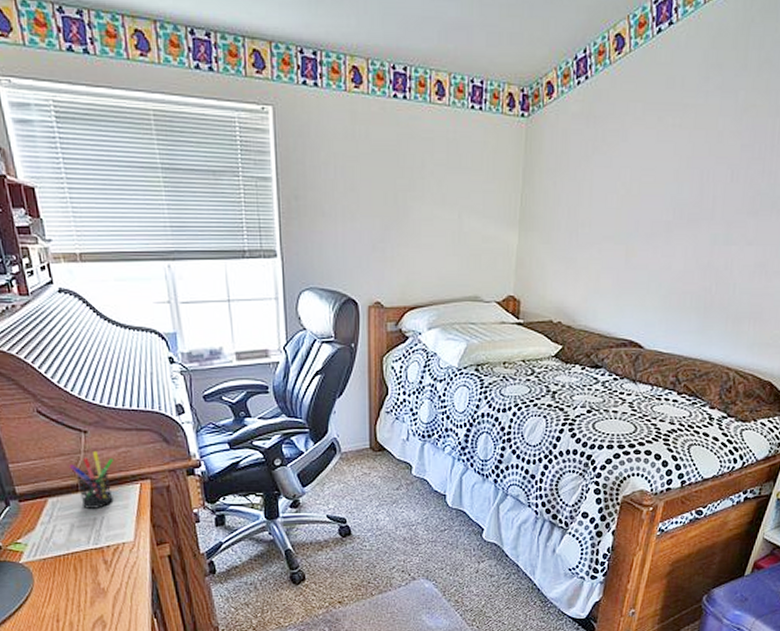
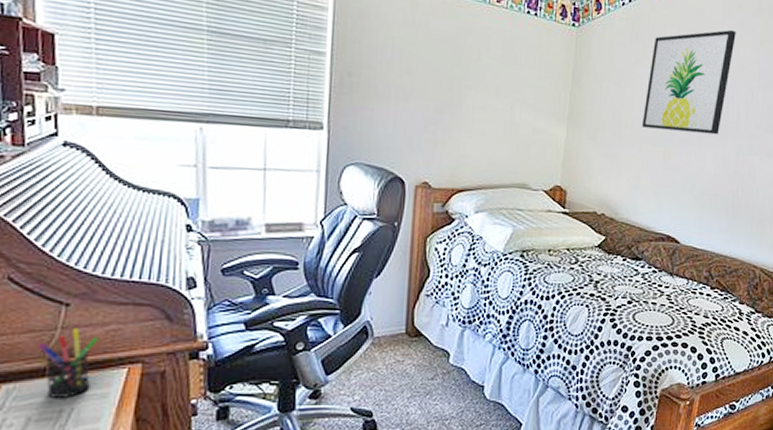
wall art: none [601,97,714,225] -> present [642,29,736,135]

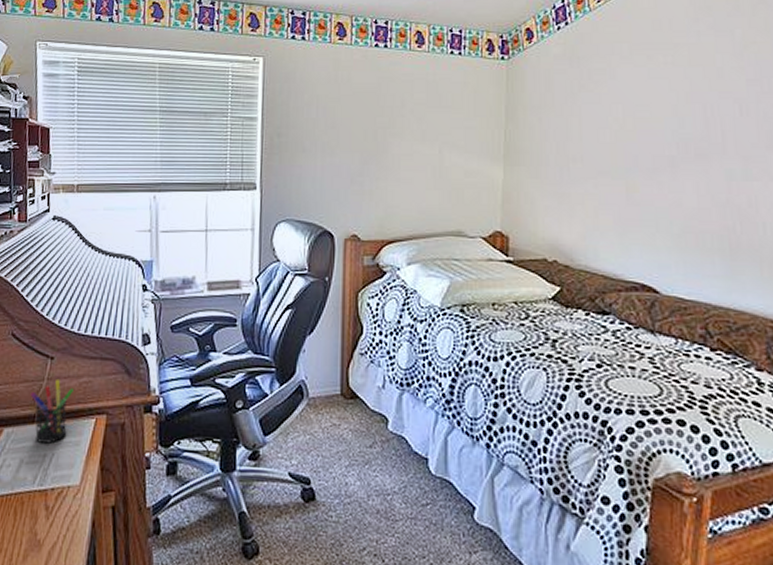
wall art: present [642,29,736,135] -> none [594,36,708,160]

